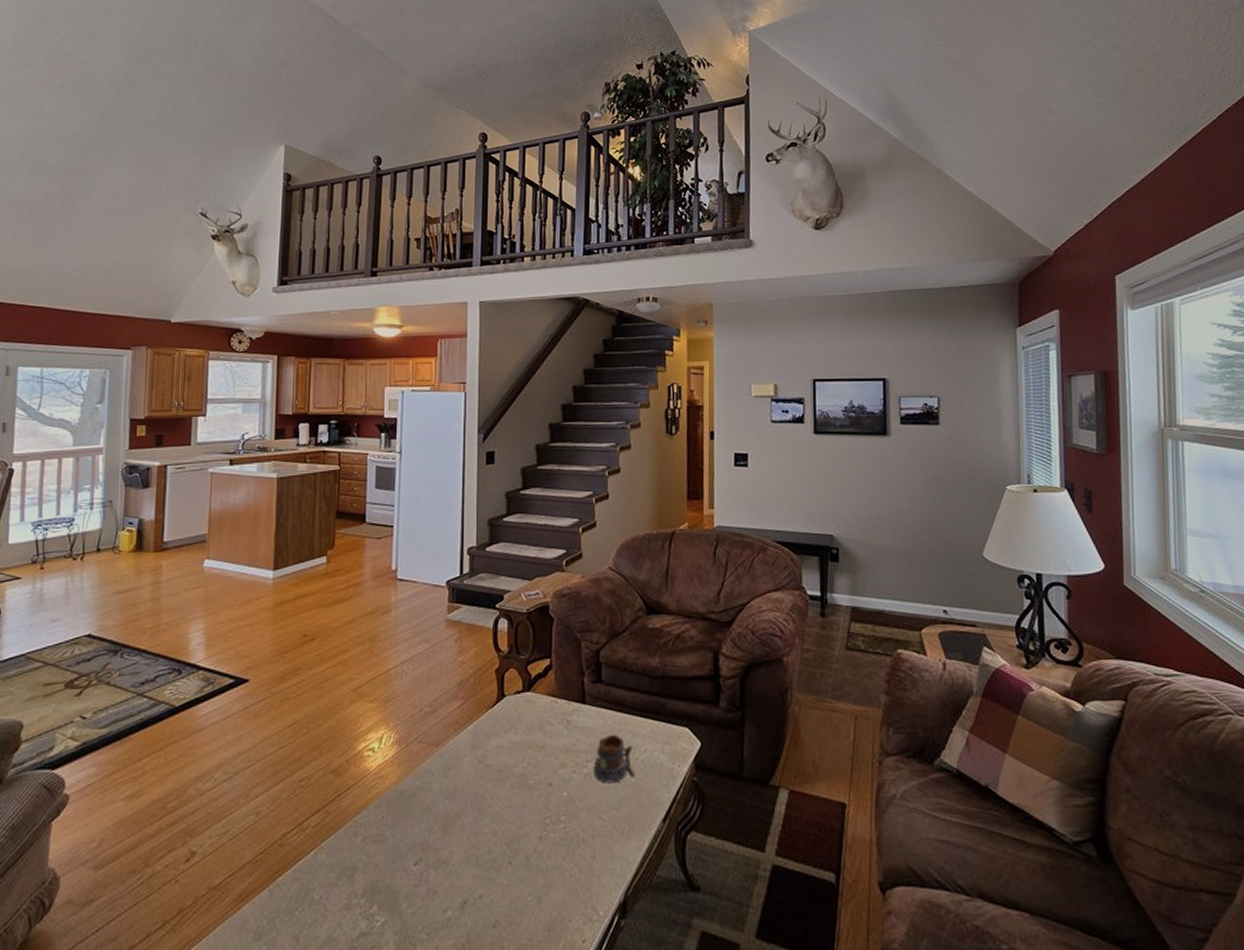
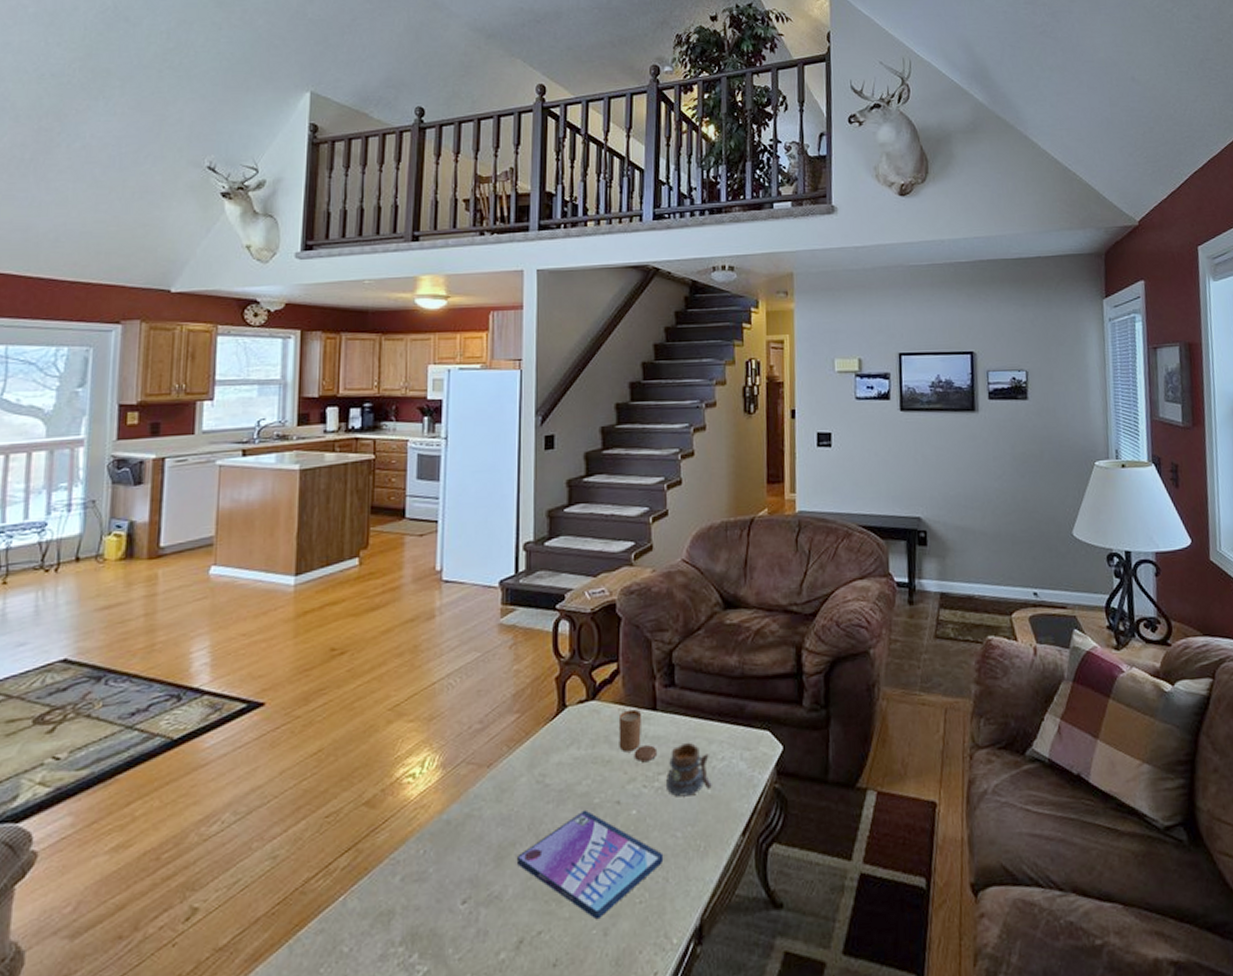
video game case: none [462,789,592,889] -> present [518,809,664,920]
candle: none [551,702,586,749] -> present [618,709,658,761]

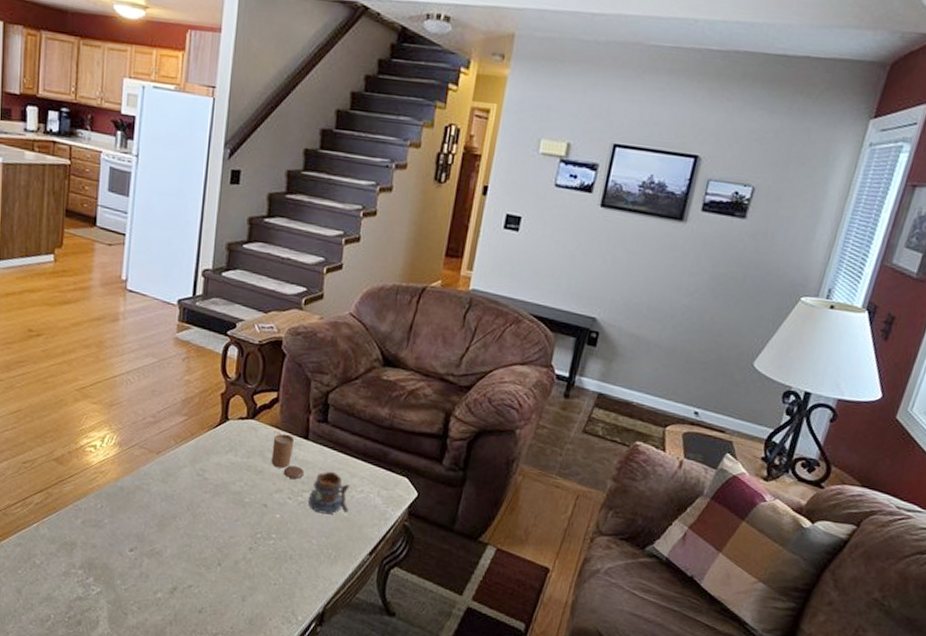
video game case: present [518,809,664,920] -> none [176,504,299,588]

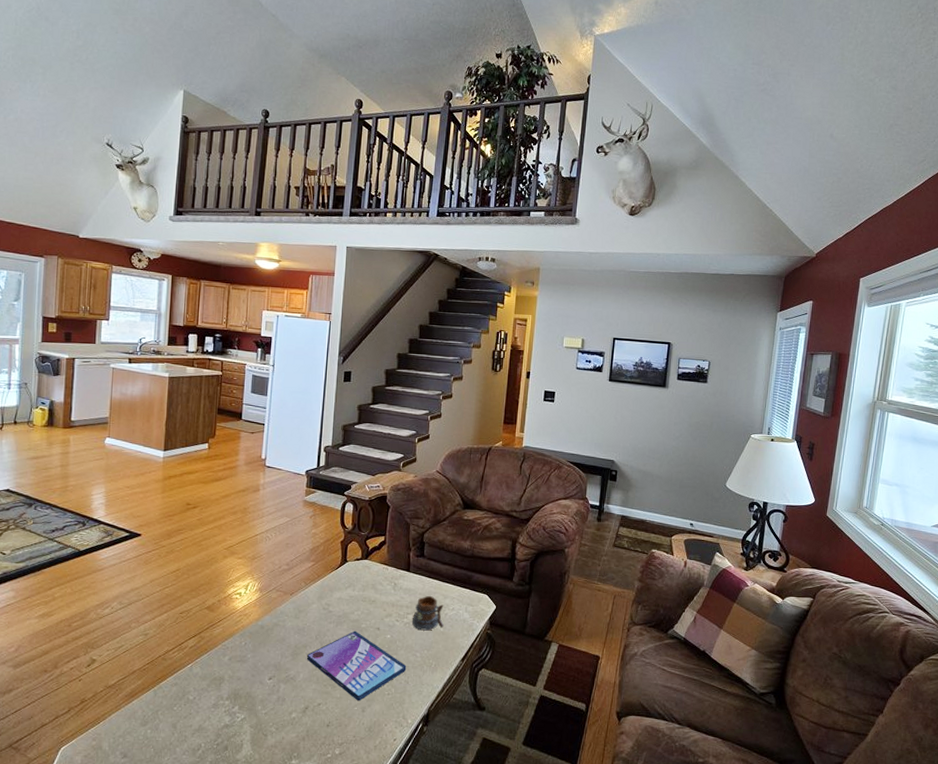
video game case: none [176,504,299,588] -> present [307,630,407,701]
candle: present [271,433,305,479] -> none [381,569,408,604]

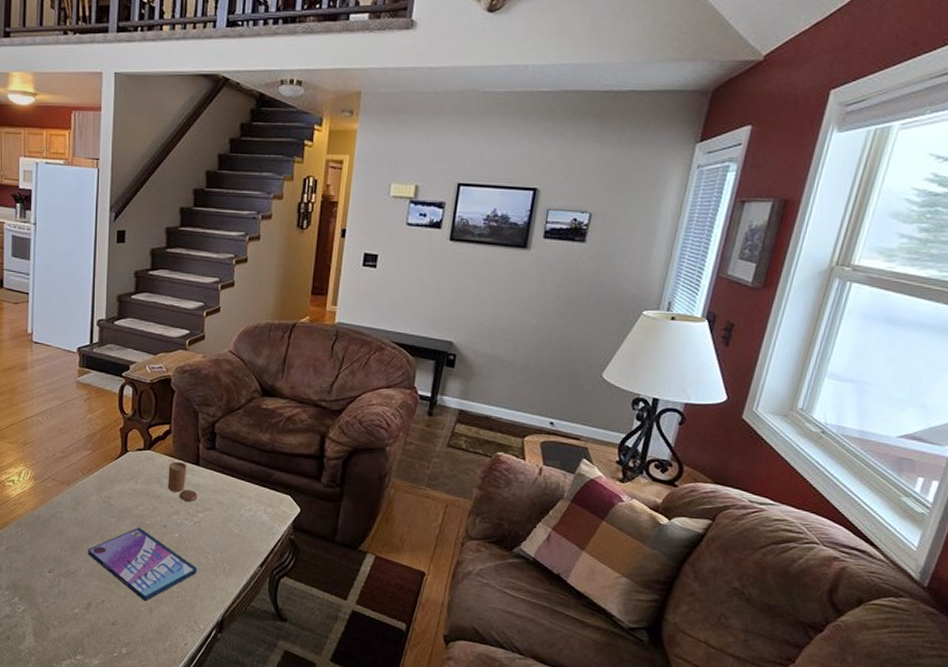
candle: none [381,569,408,604] -> present [167,461,198,501]
mug: present [412,595,444,631] -> none [203,493,239,532]

